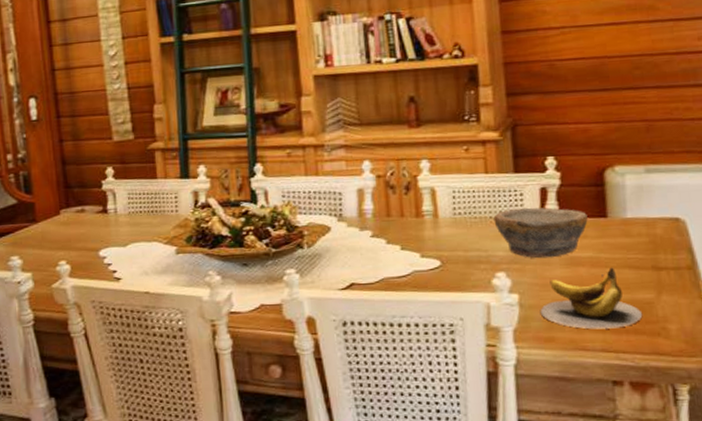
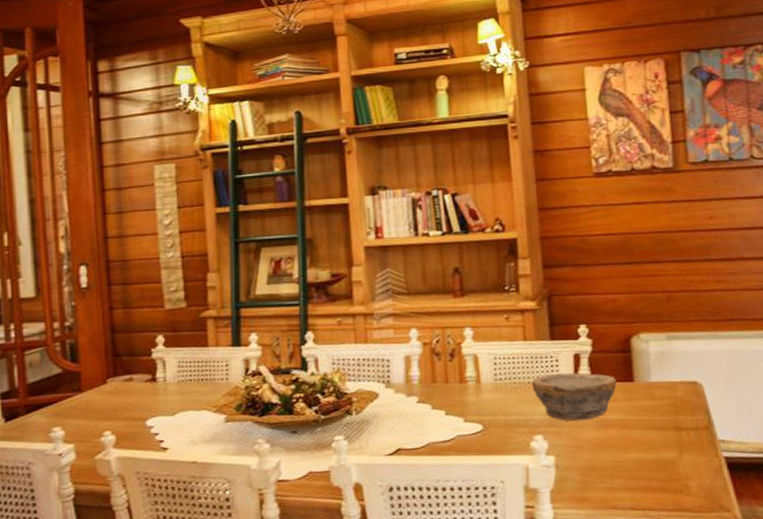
banana: present [540,267,643,330] -> none [574,428,667,489]

